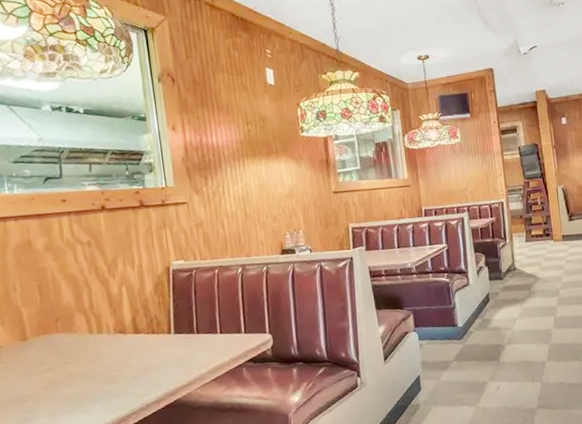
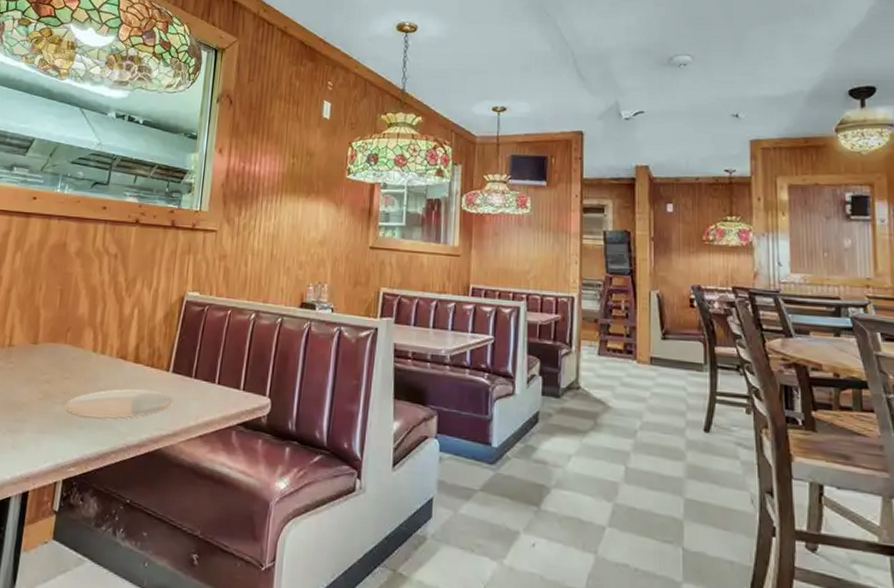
plate: none [73,352,182,393] -> present [64,388,174,420]

